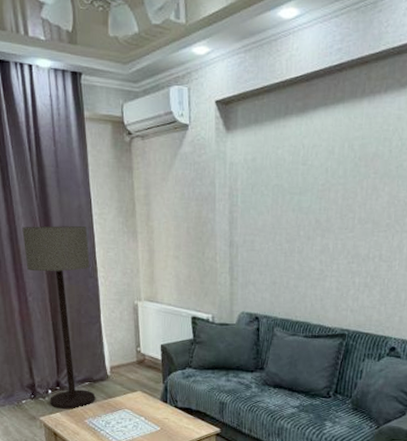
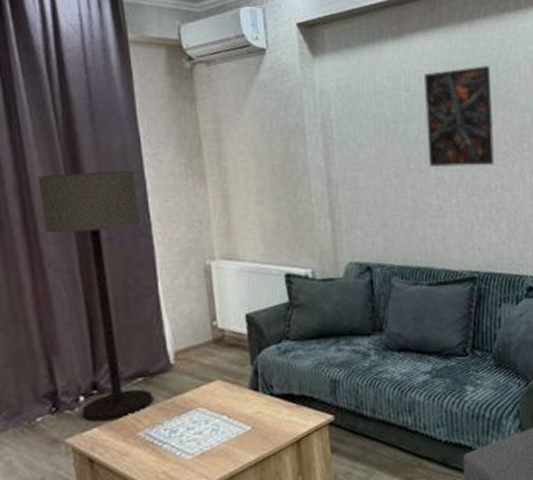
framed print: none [317,141,384,237] -> present [424,66,494,168]

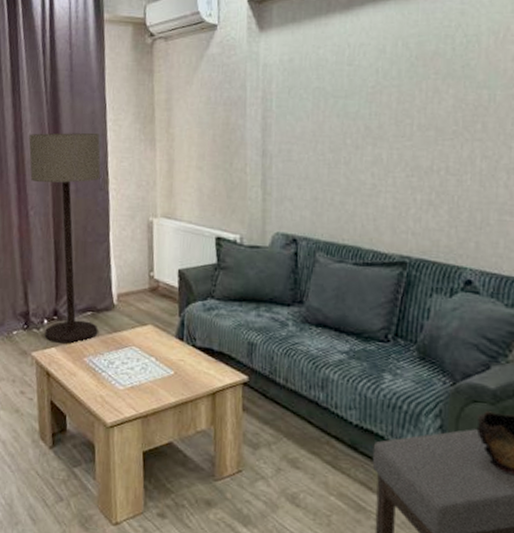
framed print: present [424,66,494,168] -> none [367,38,445,146]

